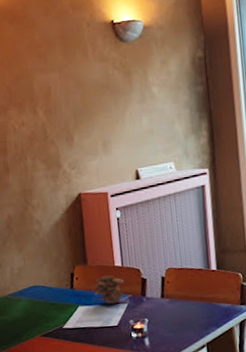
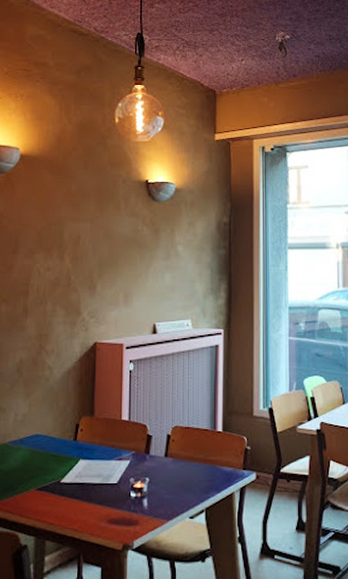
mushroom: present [94,275,125,305] -> none [98,429,130,460]

